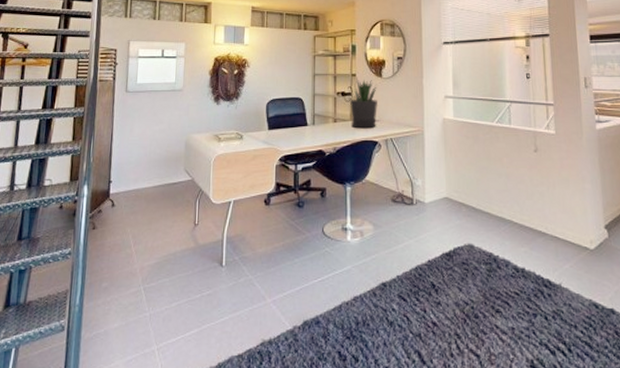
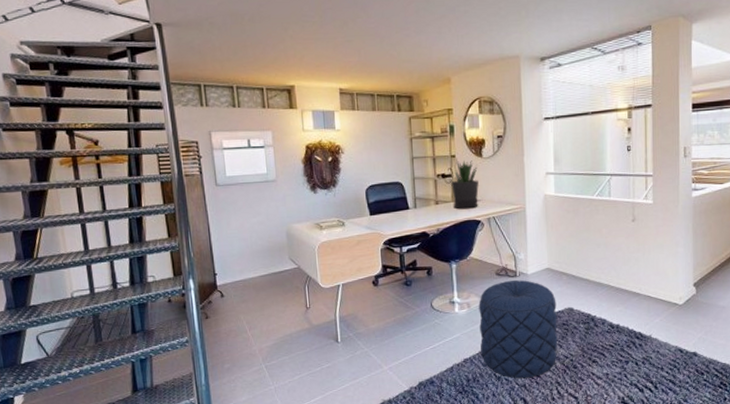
pouf: none [372,208,457,326] -> present [478,279,558,379]

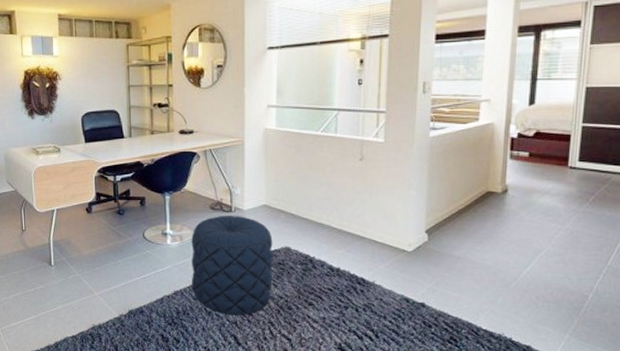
planter: present [451,159,479,210] -> none [167,88,196,140]

